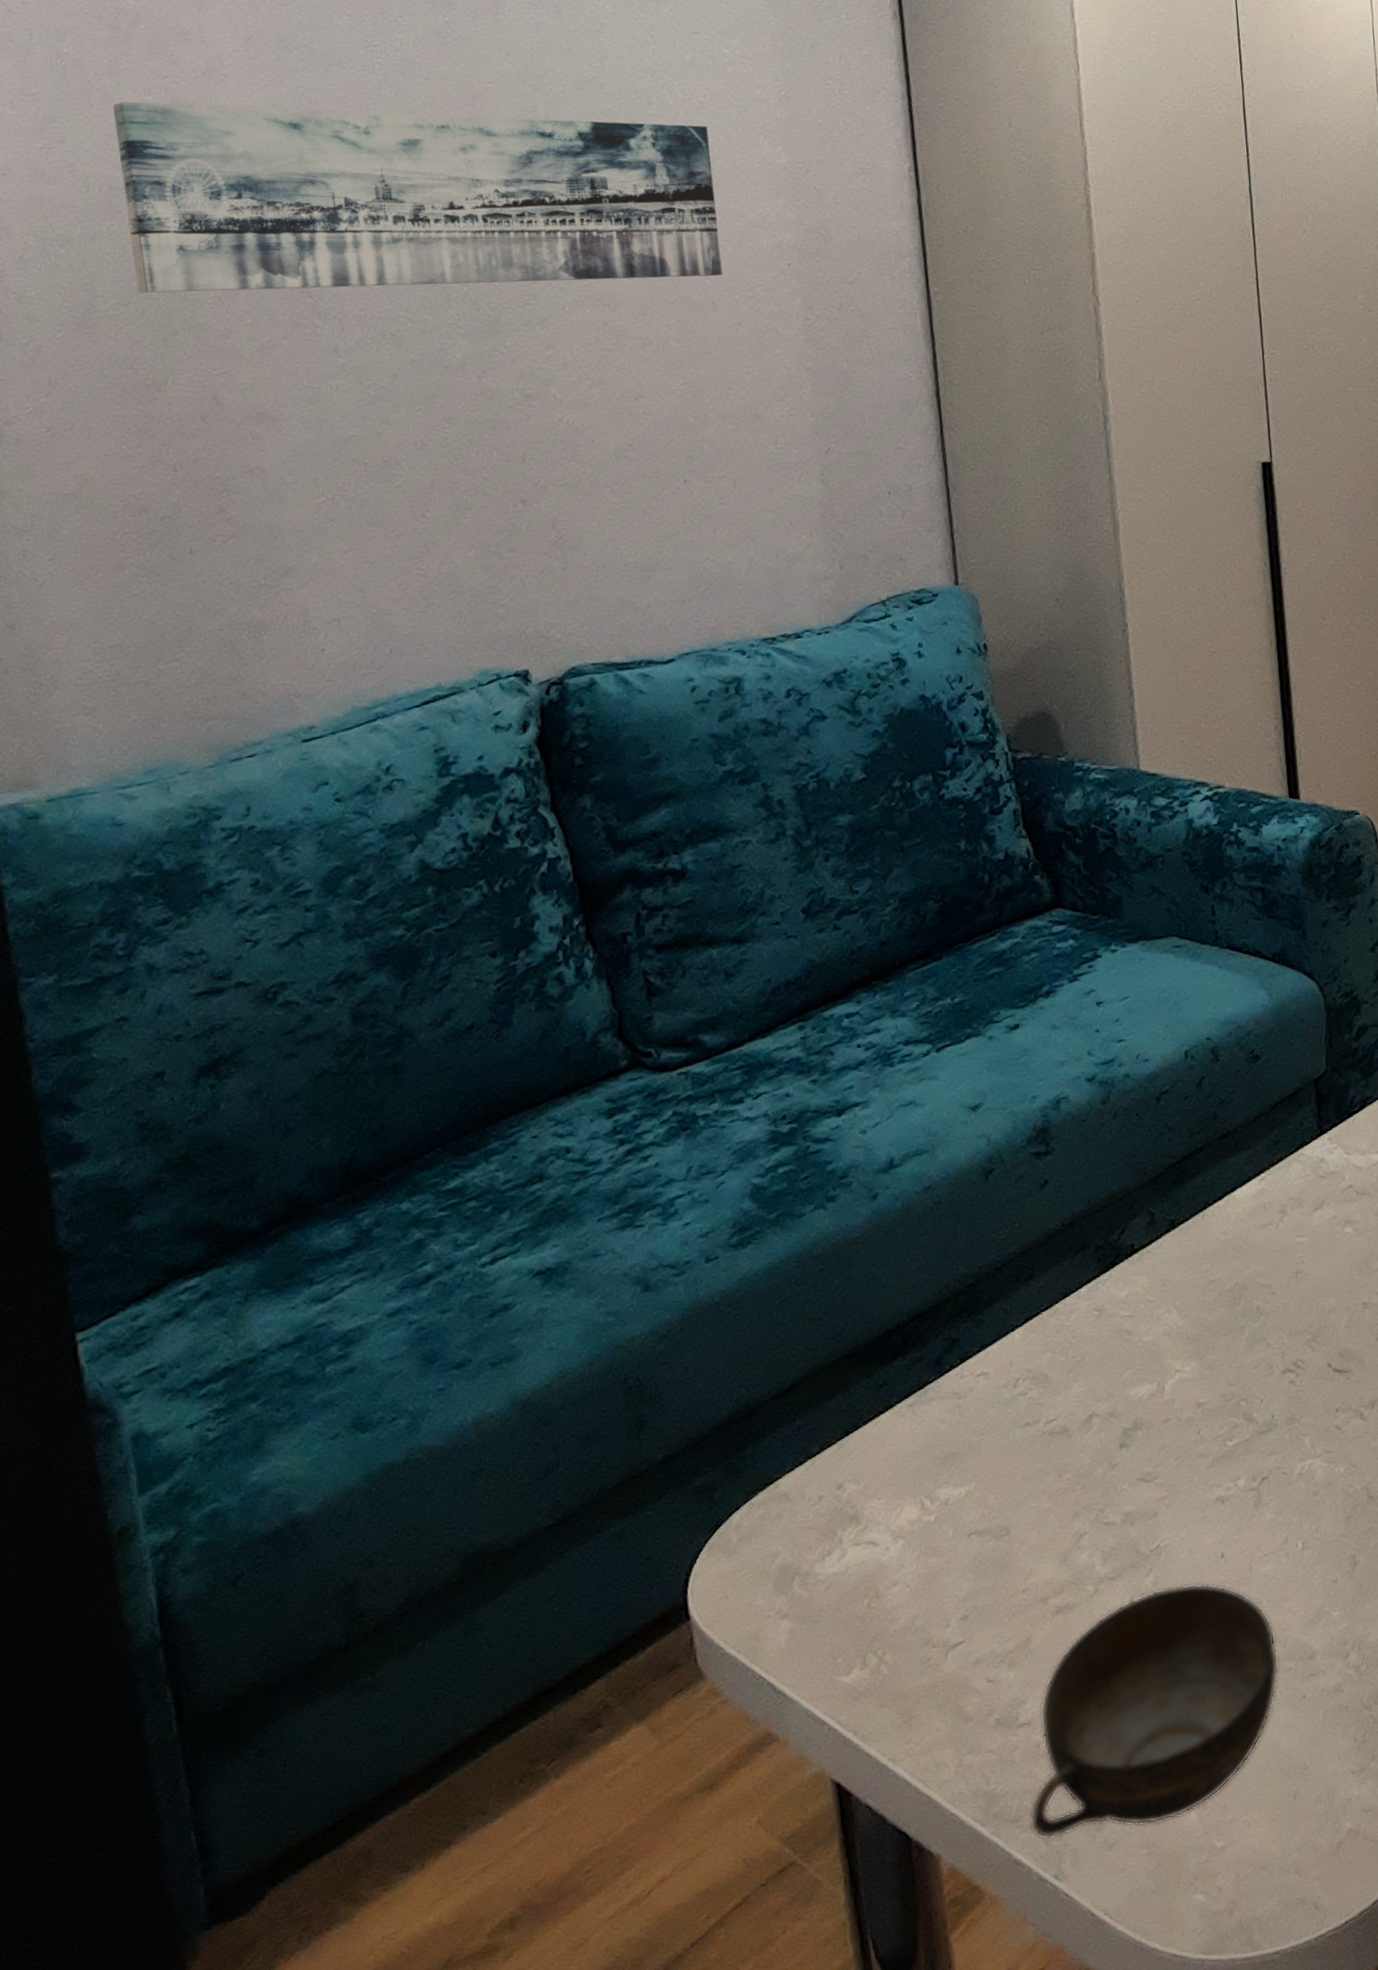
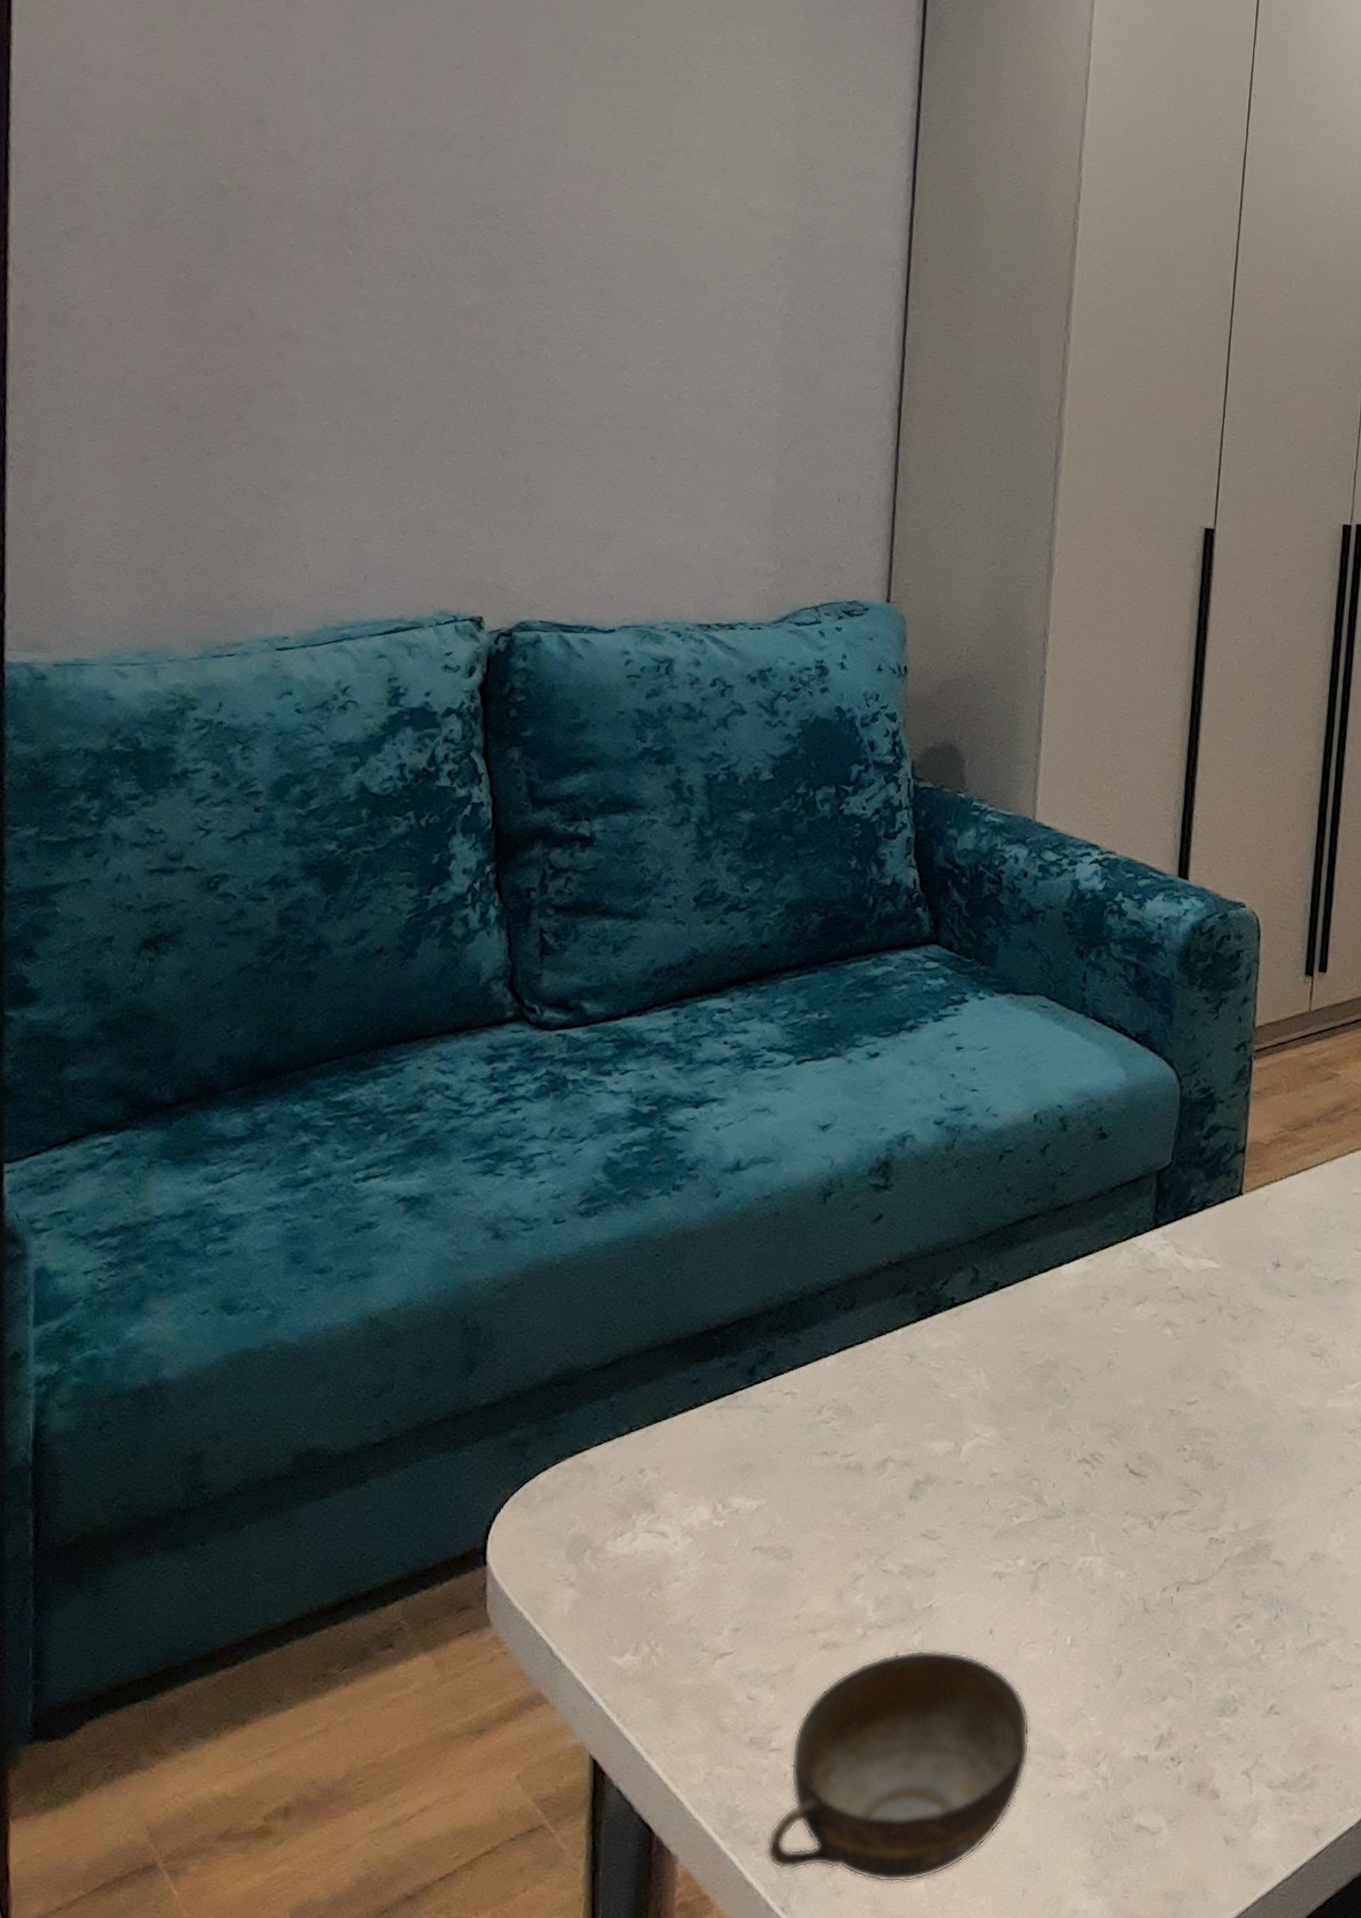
wall art: present [112,101,723,294] -> none [200,19,725,259]

